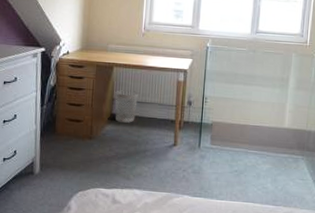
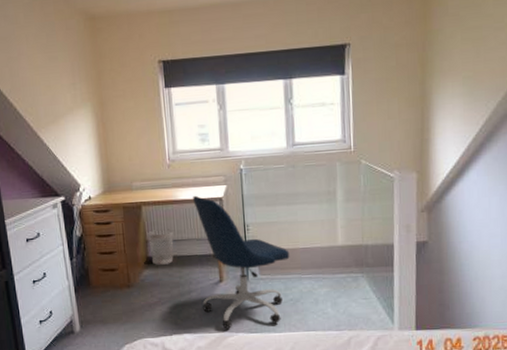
office chair: none [155,64,240,191] -> present [193,195,290,329]

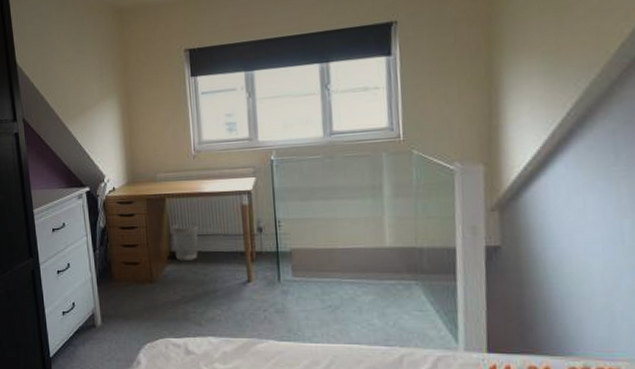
office chair: present [193,195,290,329] -> none [219,187,328,334]

